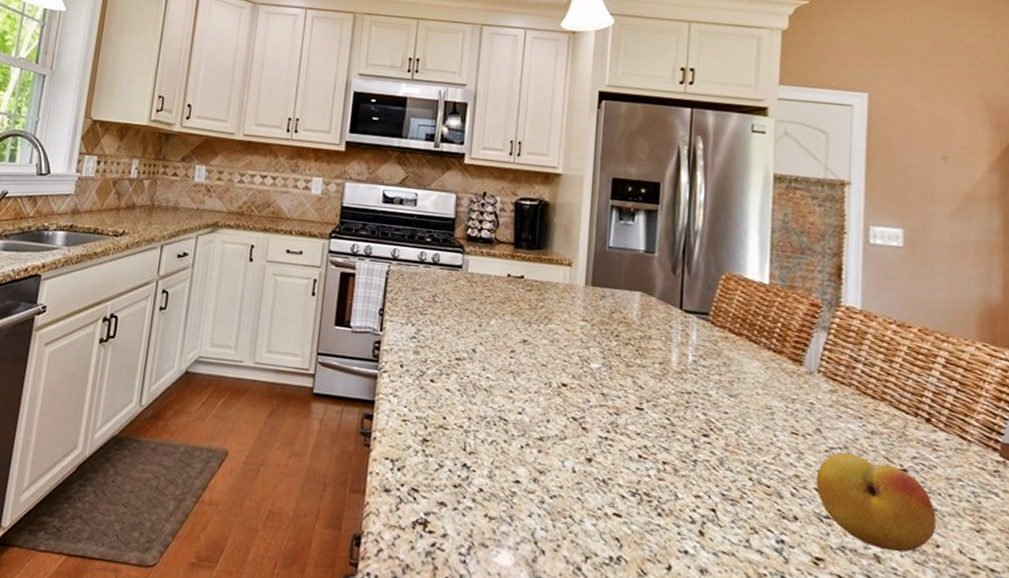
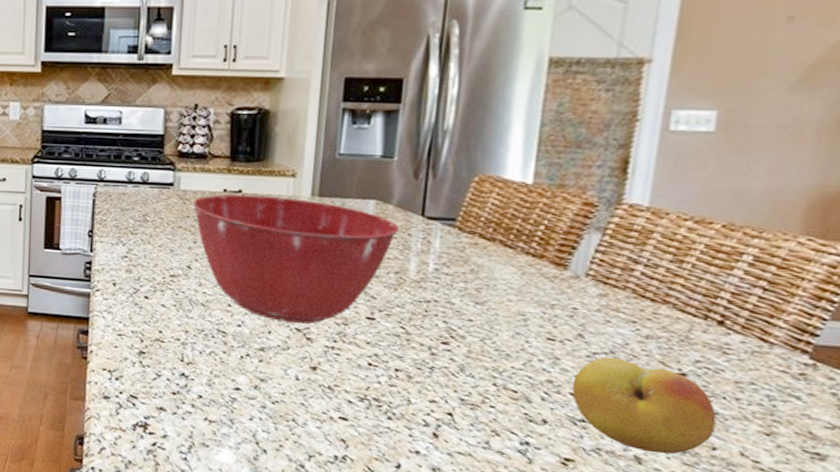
mixing bowl: none [479,279,662,413] -> present [193,194,400,324]

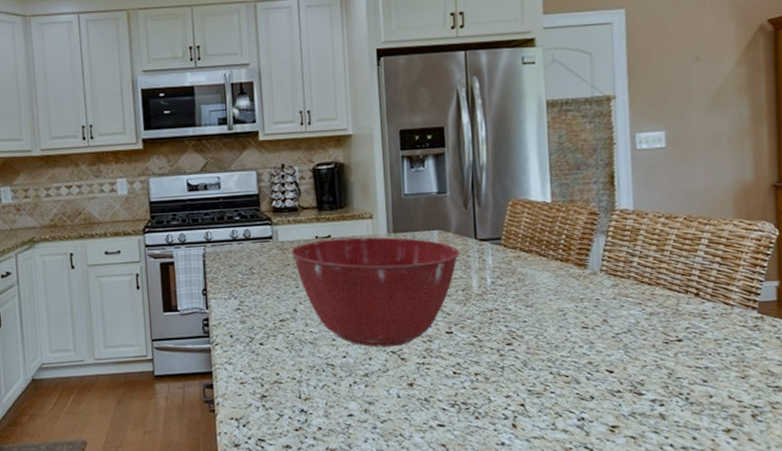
fruit: present [572,356,717,455] -> none [606,334,708,409]

